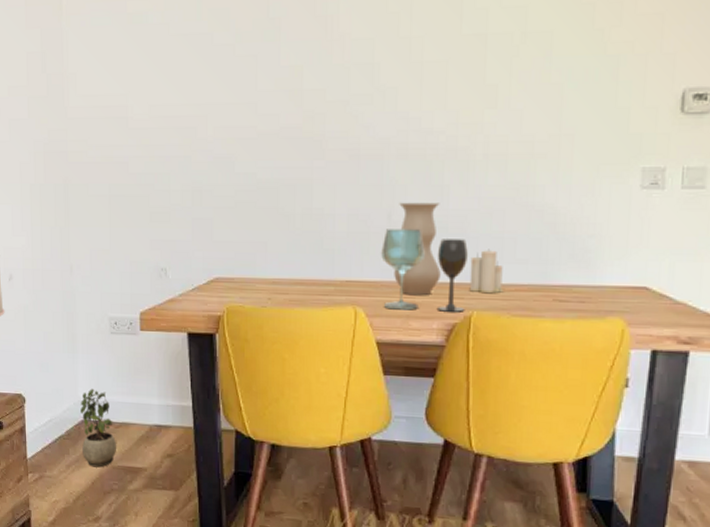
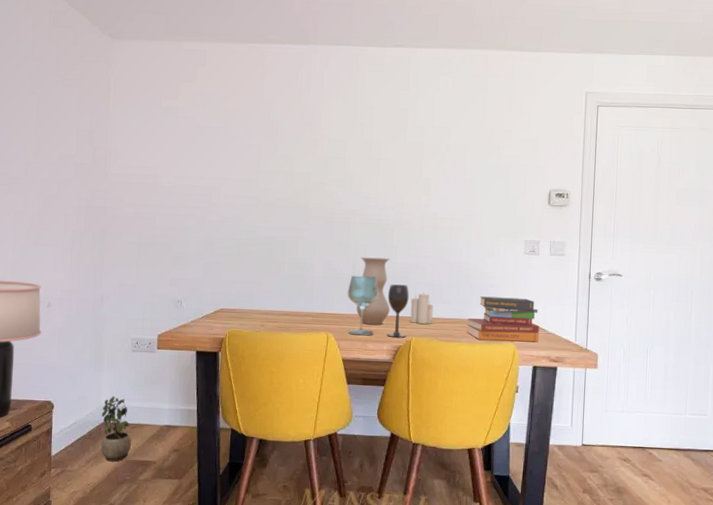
books: none [552,252,663,317] -> present [467,296,540,343]

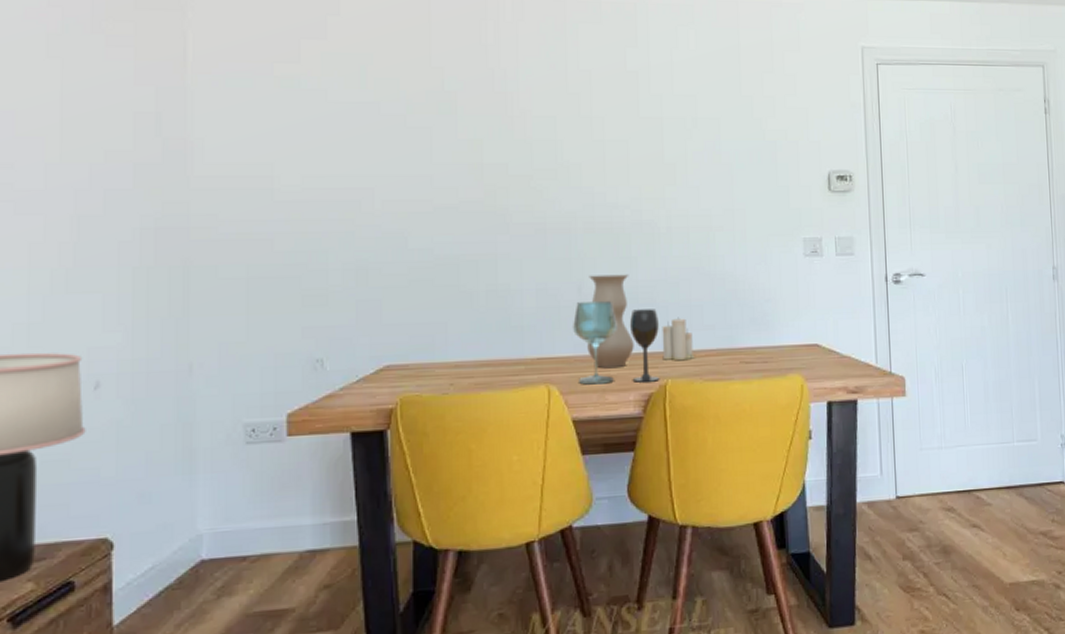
potted plant: present [101,396,132,462] -> none [199,516,253,620]
books: present [467,296,540,343] -> none [739,314,832,374]

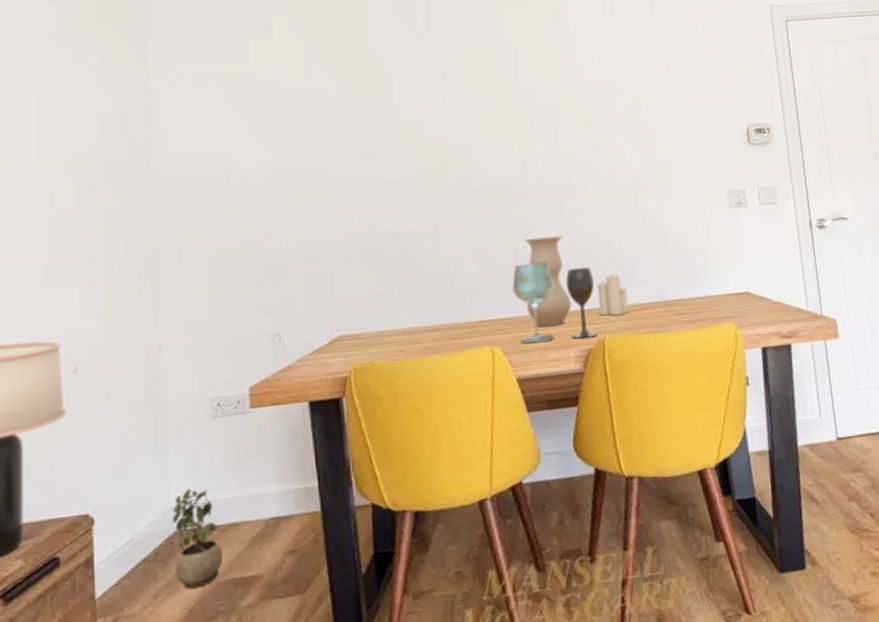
potted plant: none [199,516,253,620] -> present [172,488,224,590]

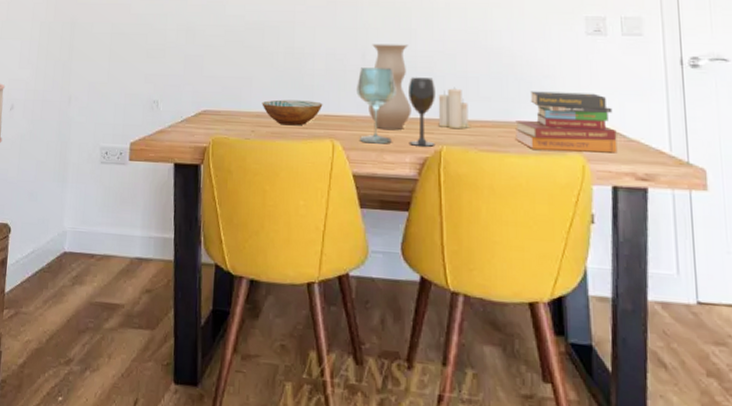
potted plant: present [172,488,224,590] -> none [61,218,97,304]
bowl: none [408,307,478,339] -> present [262,99,323,126]
books: none [672,263,764,325] -> present [515,91,618,153]

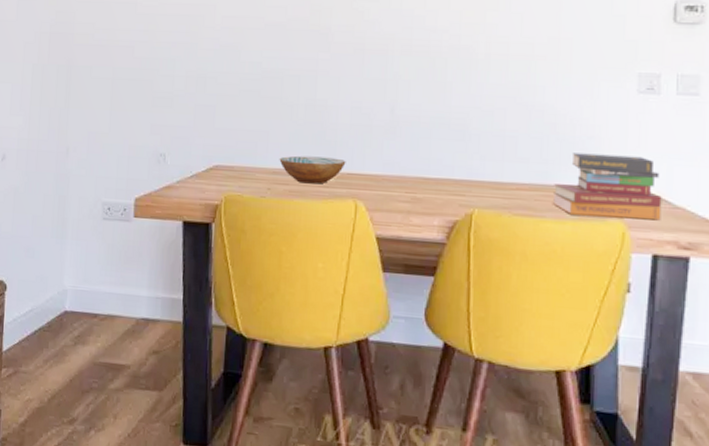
wine glass: present [355,67,396,144] -> none [382,123,427,206]
vase: present [369,43,411,131] -> none [395,97,443,192]
wine glass: present [407,77,435,147] -> none [437,135,470,210]
candle: present [438,87,470,129] -> none [471,146,505,192]

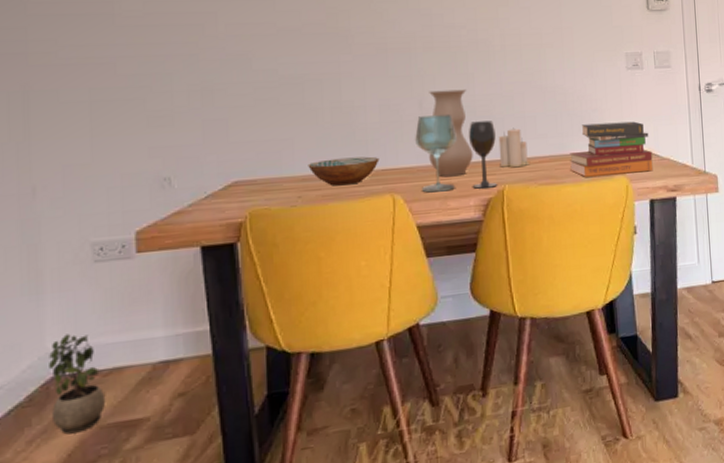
potted plant: none [62,277,101,364] -> present [49,334,106,435]
wine glass: none [382,123,427,206] -> present [414,115,457,193]
vase: none [395,97,443,192] -> present [429,89,473,177]
wine glass: none [437,135,470,210] -> present [468,121,498,189]
candle: none [471,146,505,192] -> present [498,127,529,168]

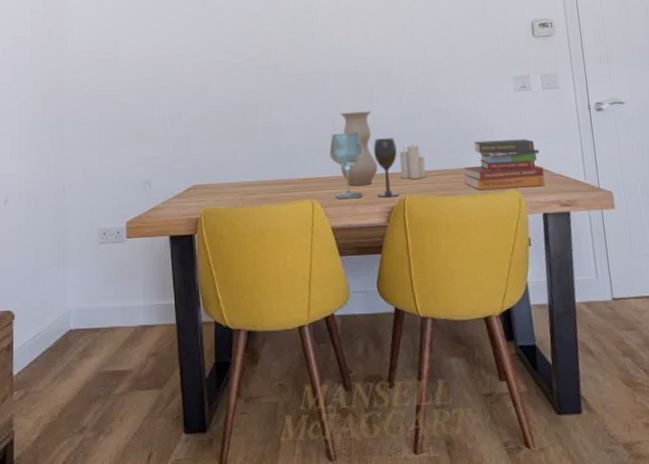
potted plant: present [49,334,106,435] -> none [69,297,104,376]
bowl: present [308,156,380,186] -> none [246,167,301,191]

